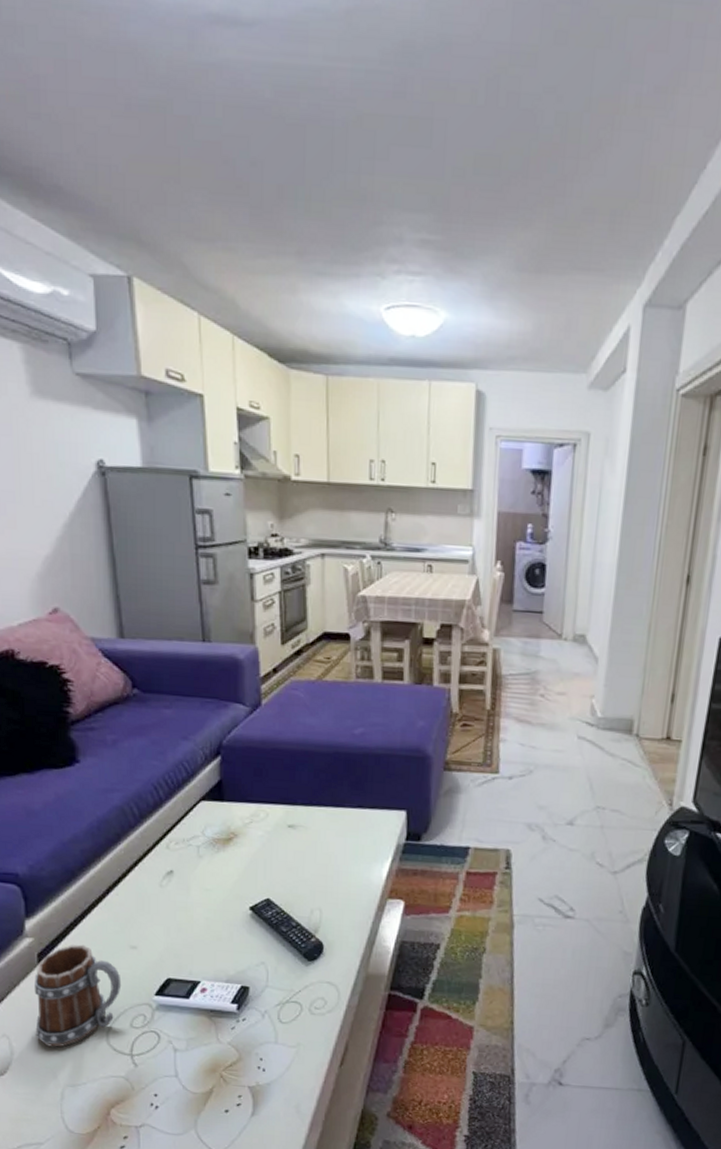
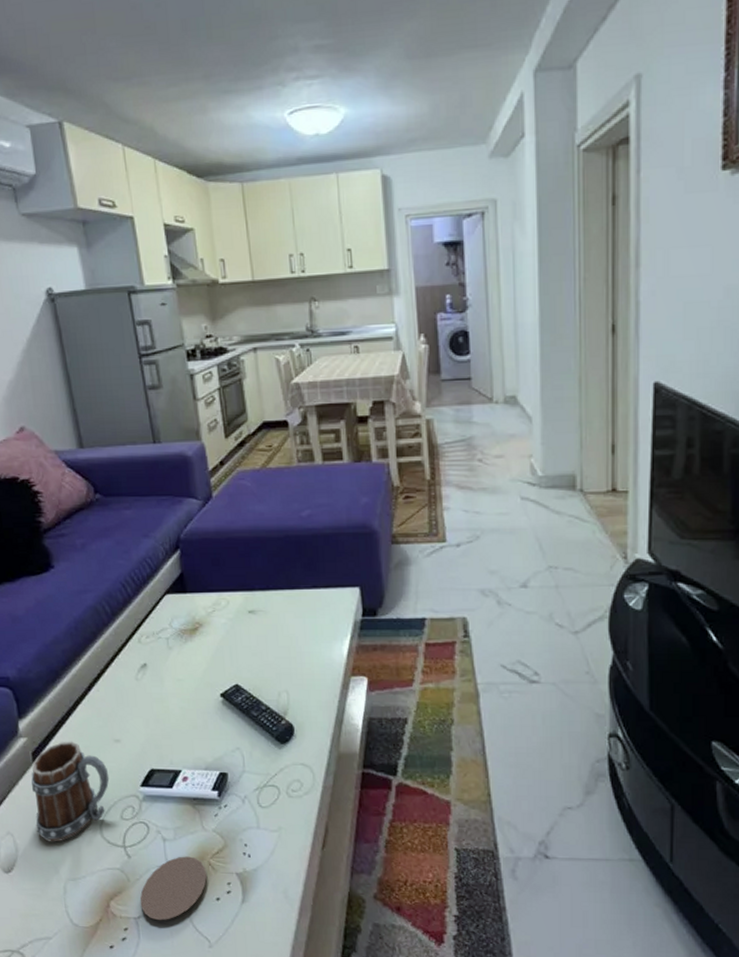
coaster: none [143,1067,217,1131] -> present [139,856,207,921]

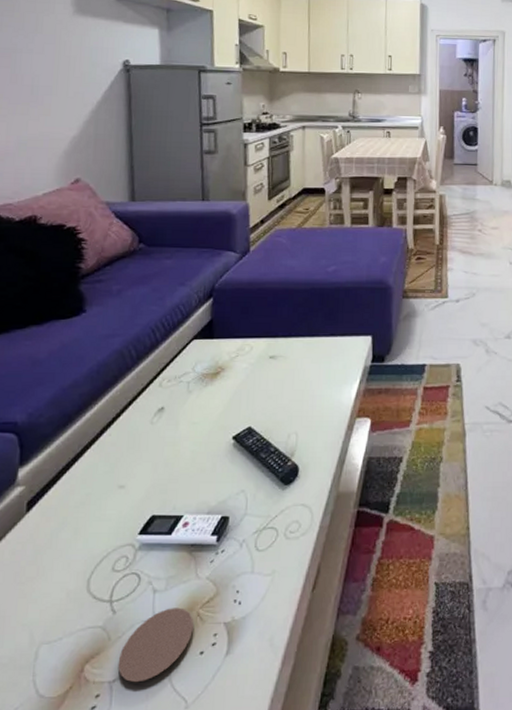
mug: present [31,741,110,842] -> none [16,488,107,601]

